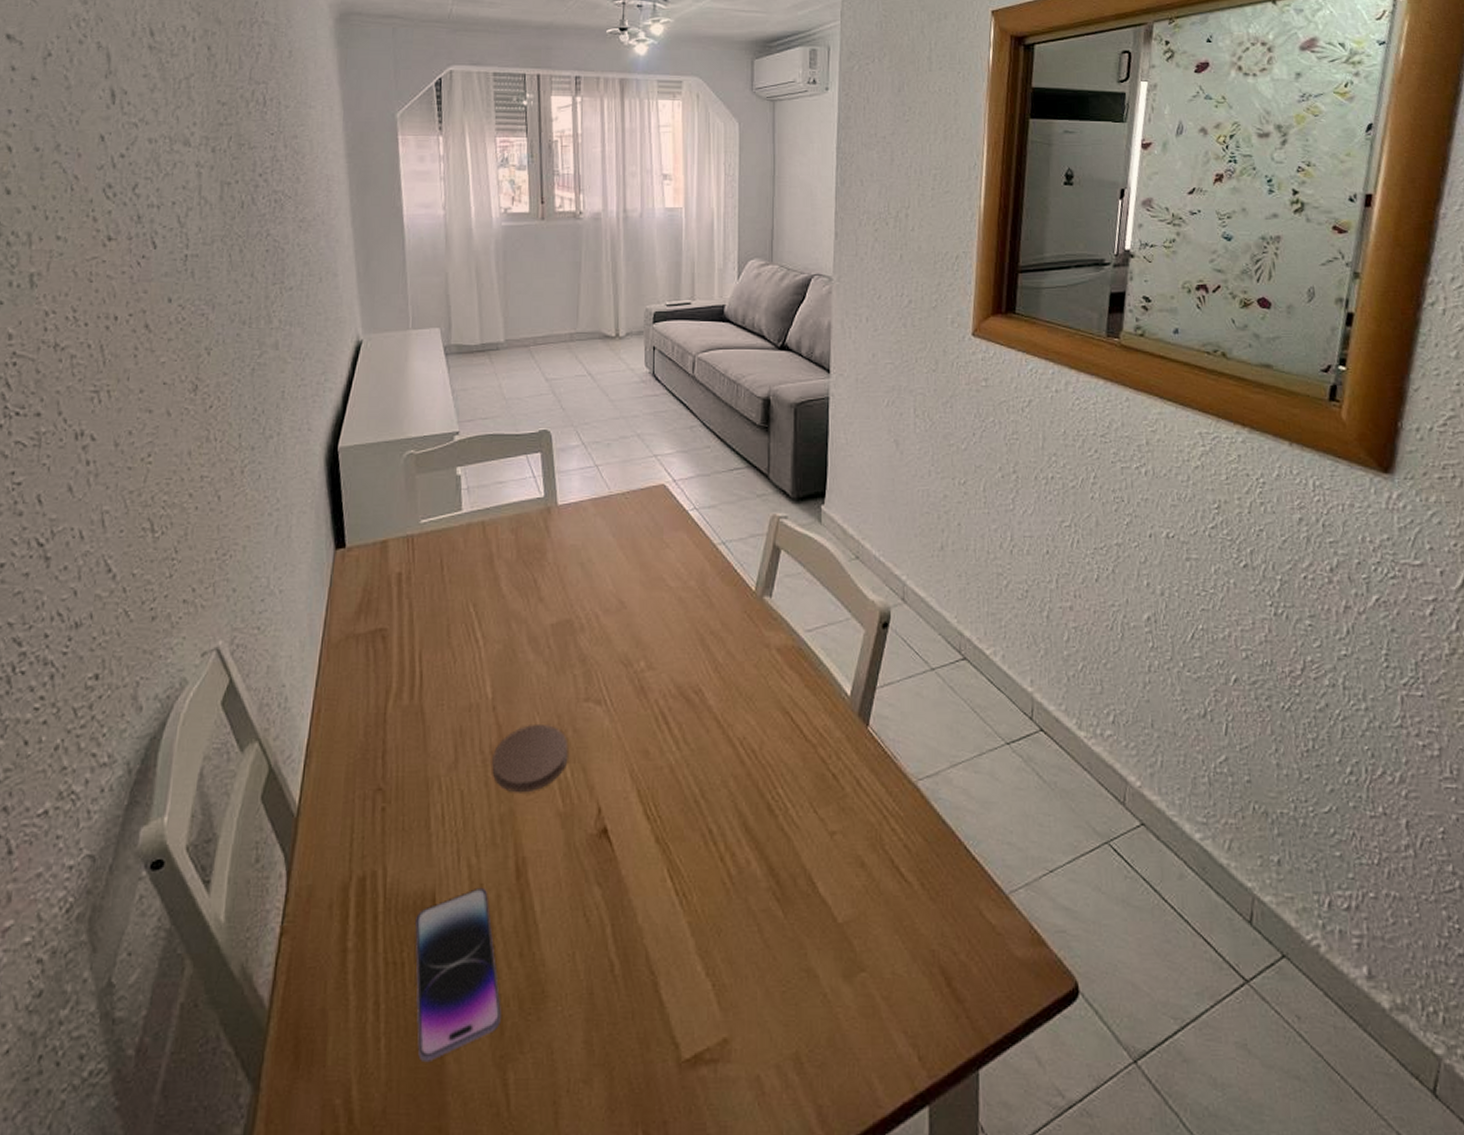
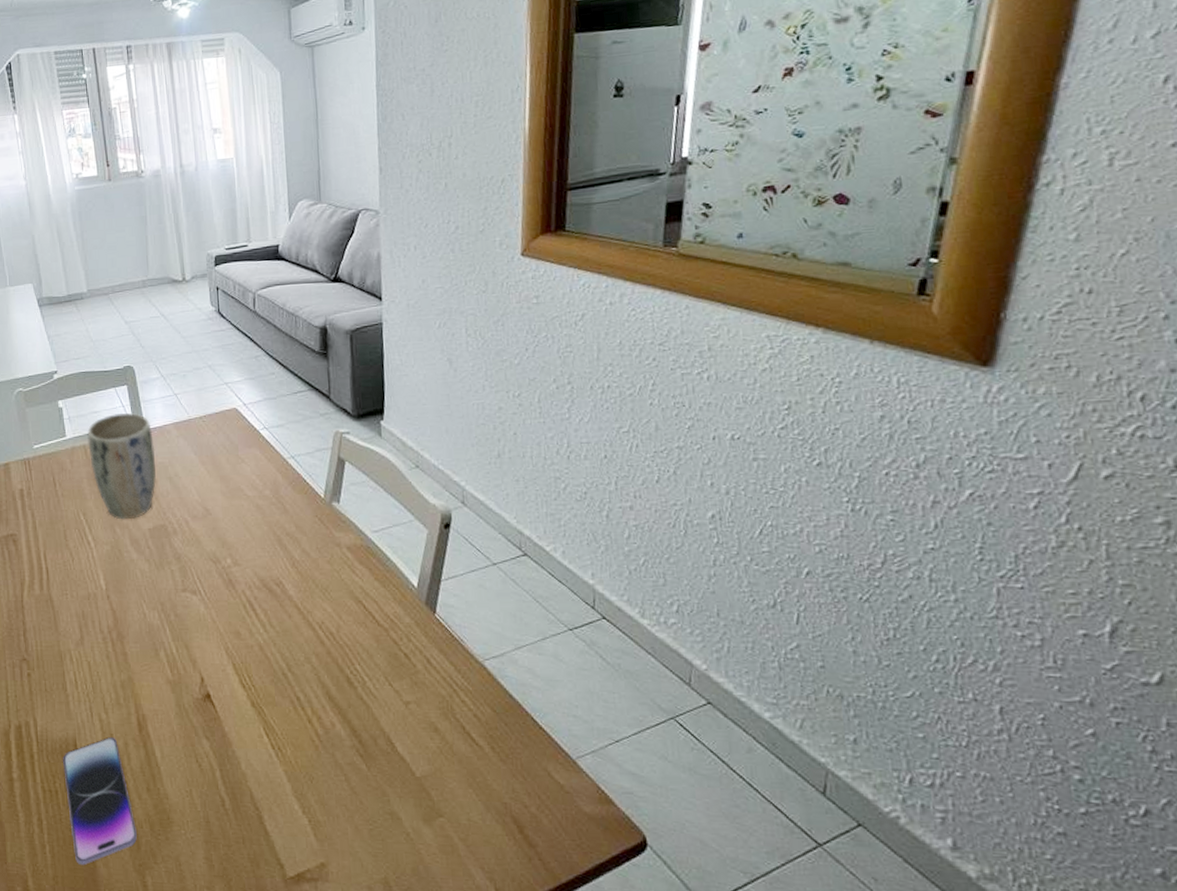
plant pot: none [487,486,567,613] -> present [87,413,156,520]
coaster: present [492,725,569,793] -> none [111,611,173,665]

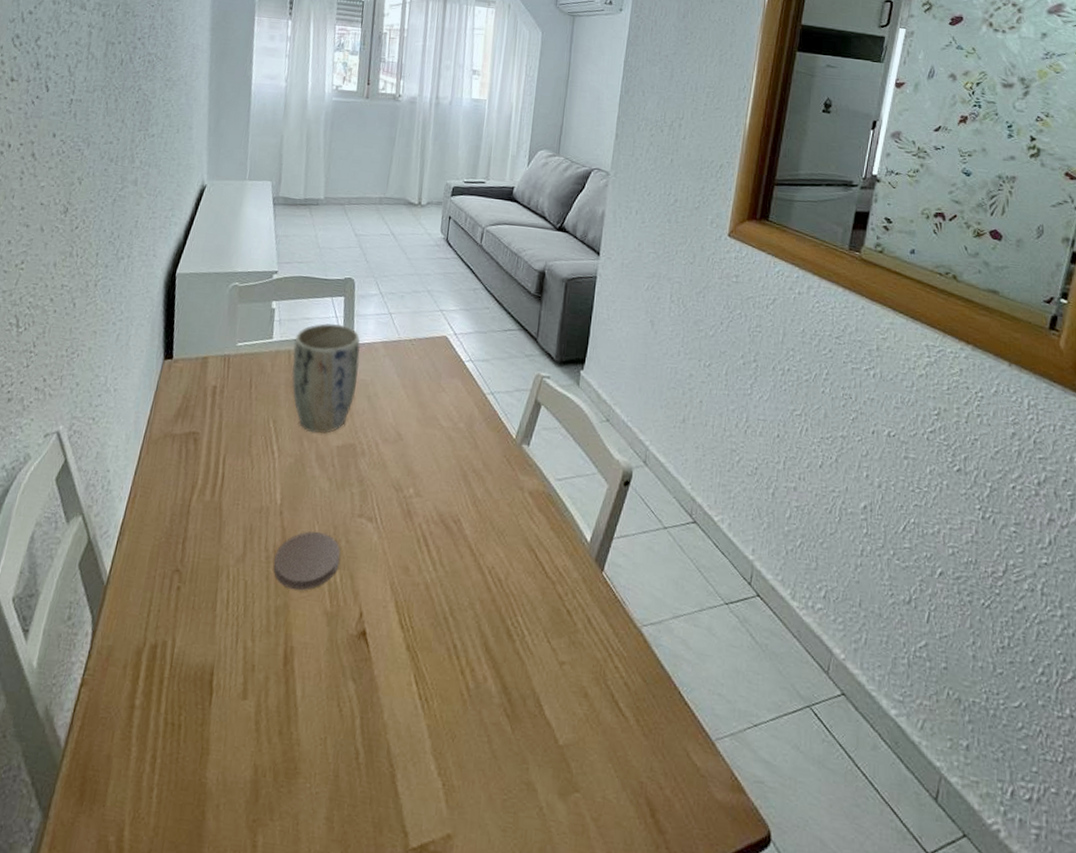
smartphone: present [63,737,137,866] -> none [183,668,259,816]
coaster: none [111,611,173,665] -> present [273,531,341,590]

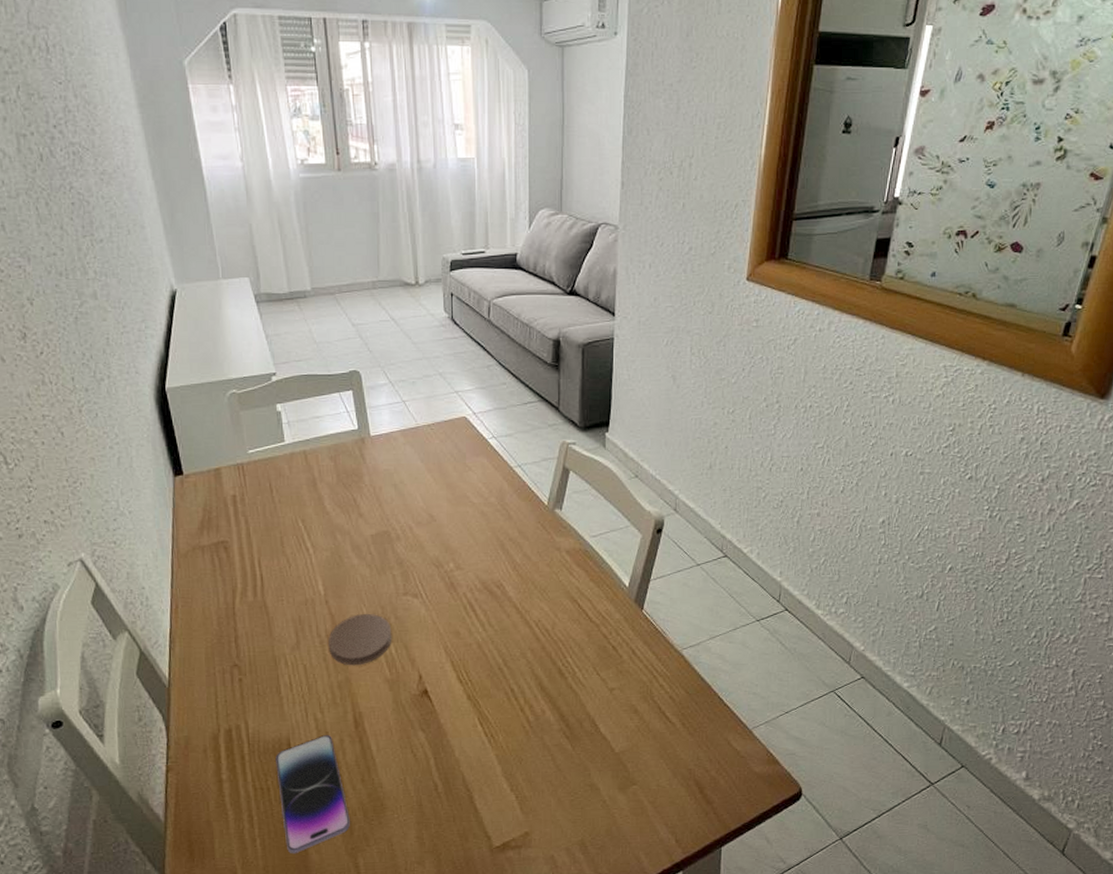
smartphone: none [183,668,259,816] -> present [276,735,350,854]
plant pot: present [292,323,360,435] -> none [308,419,381,526]

